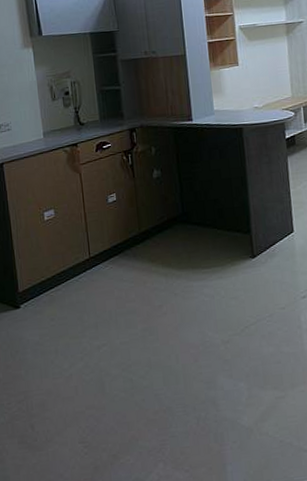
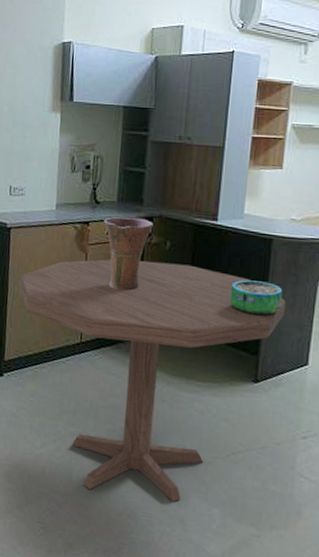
dining table: none [21,164,266,397] -> present [20,259,286,502]
vase: none [91,131,137,201] -> present [104,217,153,291]
decorative bowl: none [215,166,262,199] -> present [229,279,283,316]

